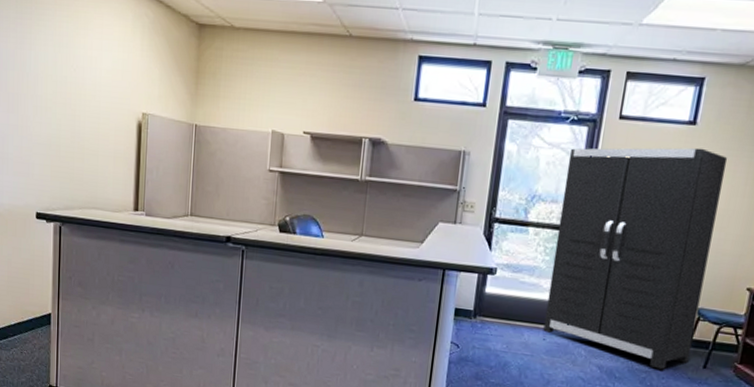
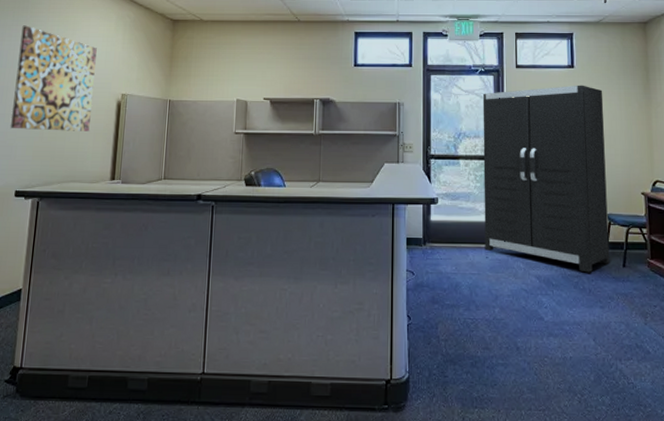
wall art: none [25,19,112,154] -> present [10,25,97,131]

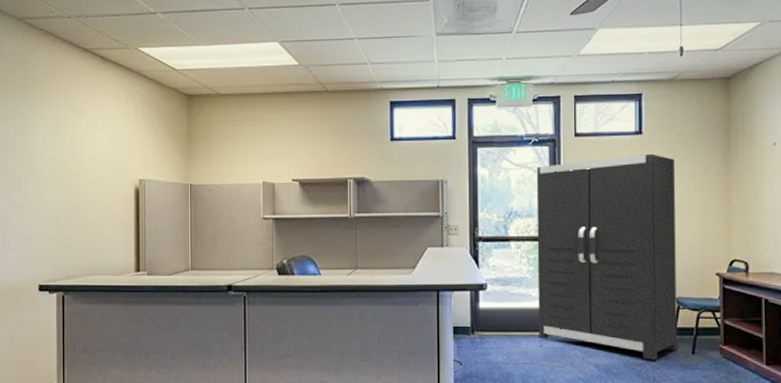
wall art: present [10,25,97,131] -> none [26,107,110,221]

